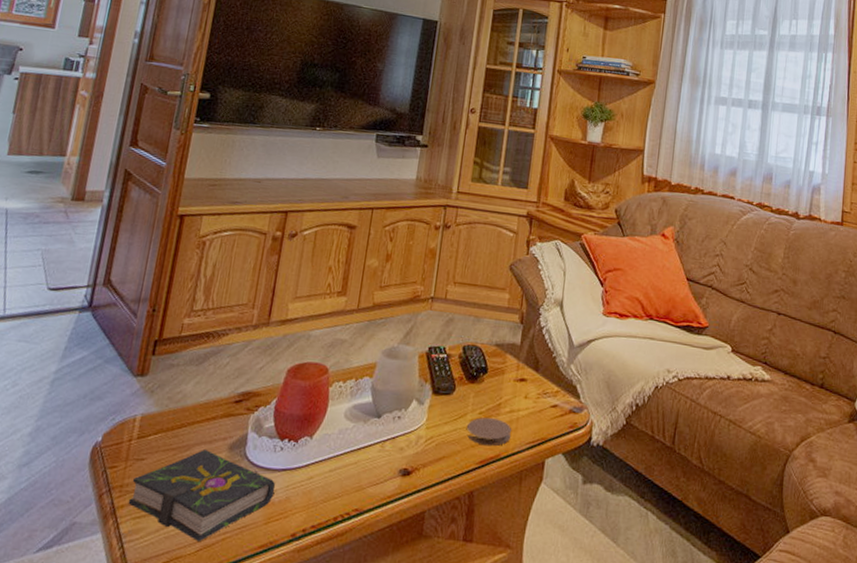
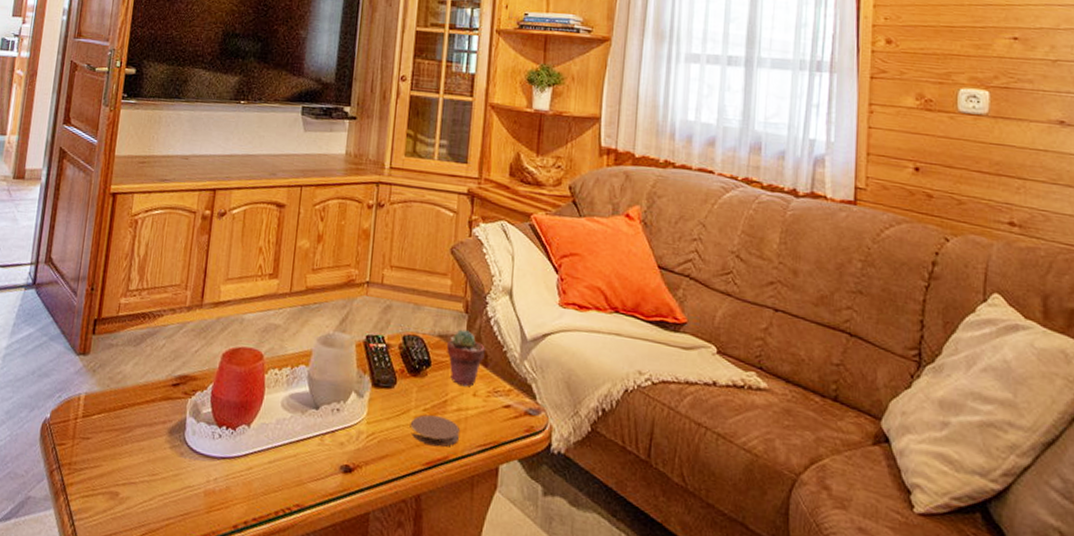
book: present [128,448,275,542] -> none [76,431,215,526]
potted succulent: none [502,338,537,391] -> present [447,329,485,387]

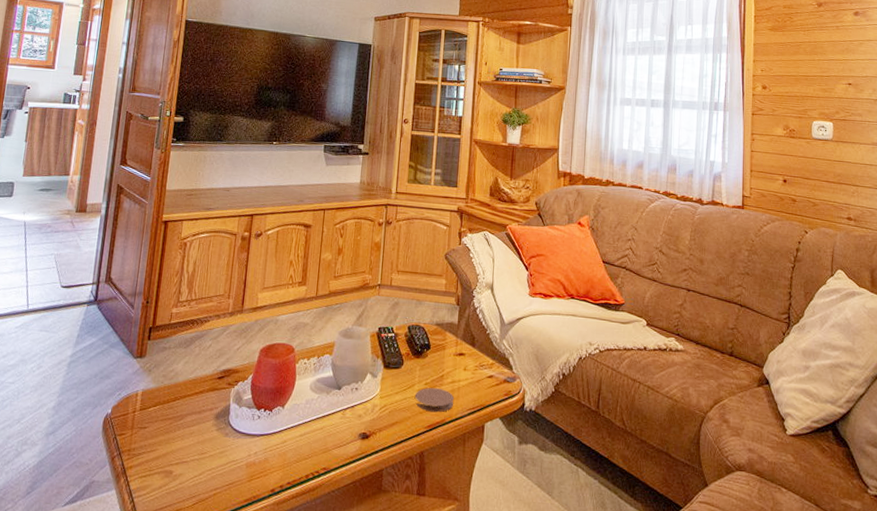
potted succulent: present [447,329,485,387] -> none [443,318,473,364]

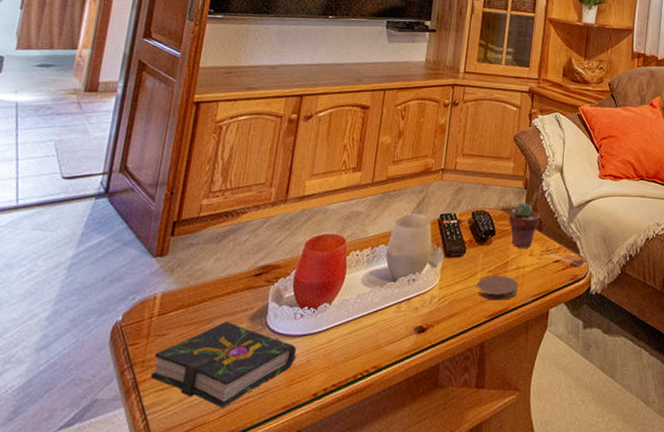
book: none [135,418,255,497] -> present [150,321,296,409]
potted succulent: none [443,318,473,364] -> present [509,202,540,249]

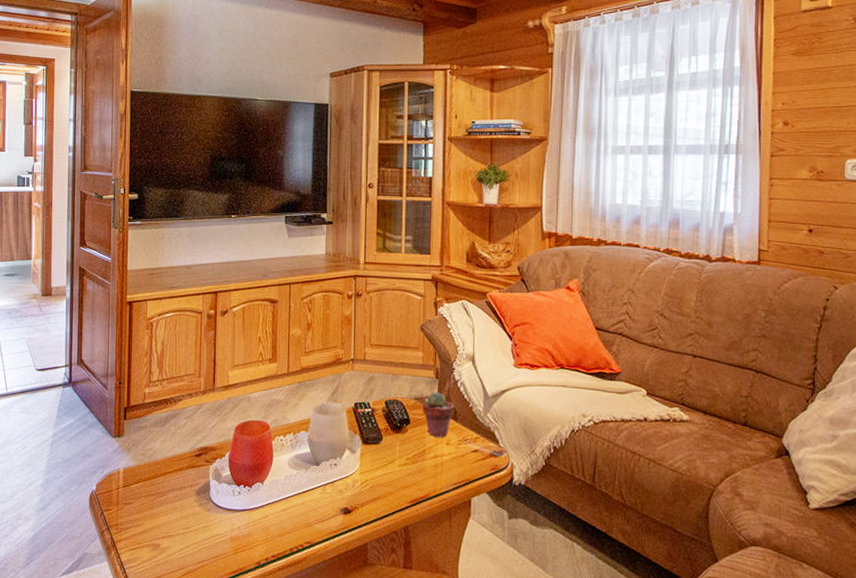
book: present [150,321,296,409] -> none [124,494,237,569]
coaster: present [477,275,519,301] -> none [397,463,438,488]

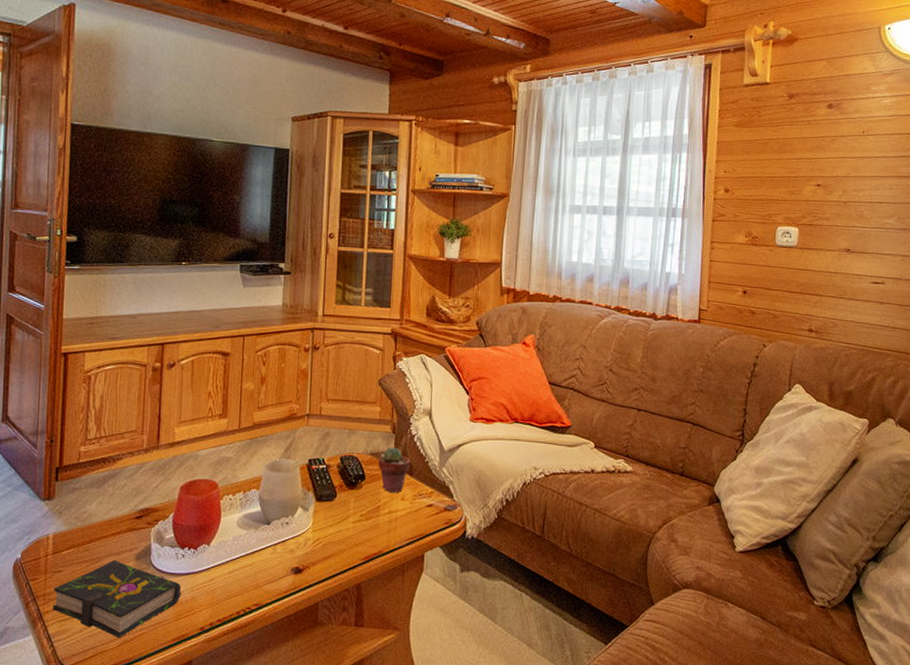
book: none [124,494,237,569] -> present [52,559,181,639]

